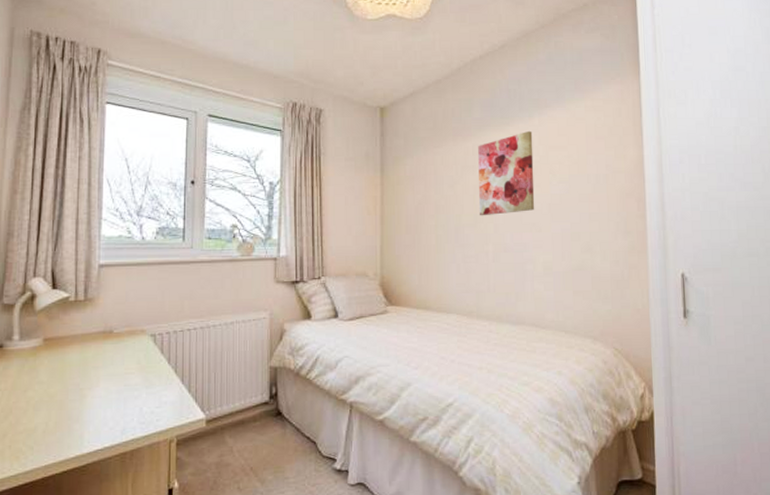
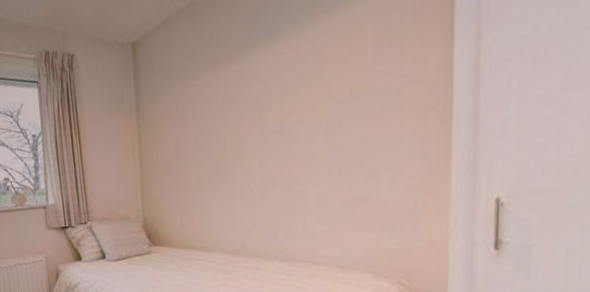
wall art: present [478,130,535,216] -> none [240,45,308,150]

